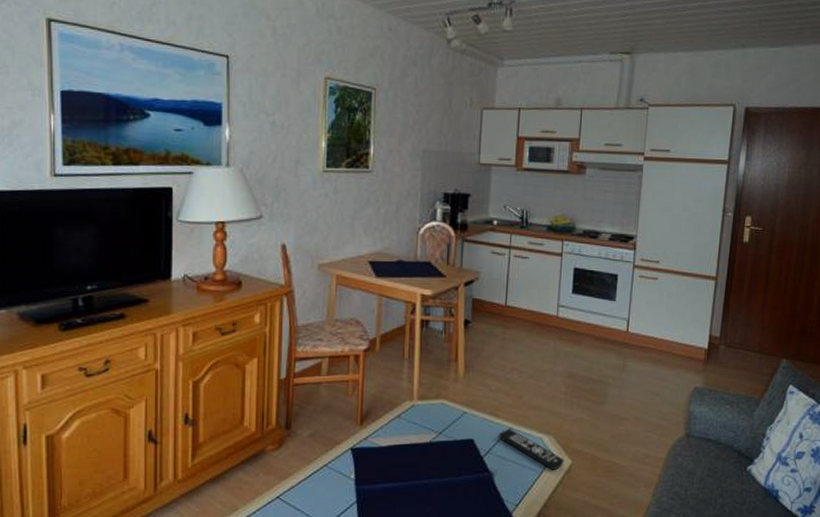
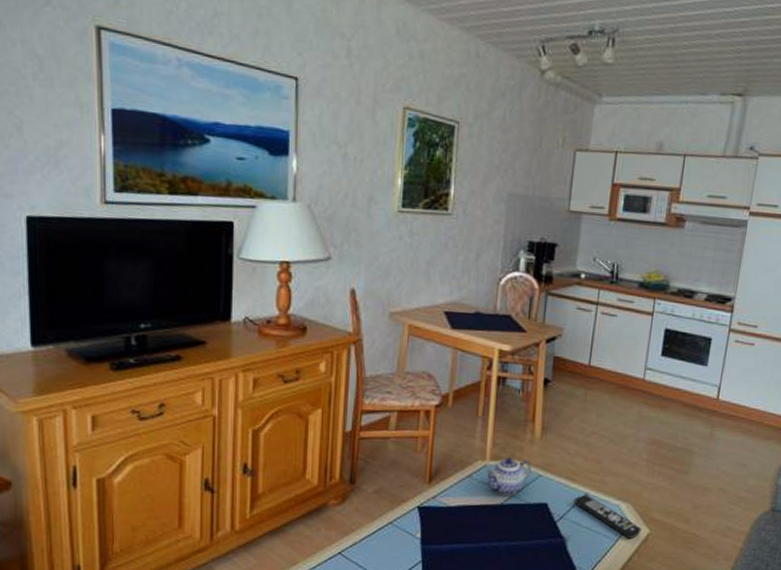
teapot: none [414,396,457,433] -> present [486,457,531,496]

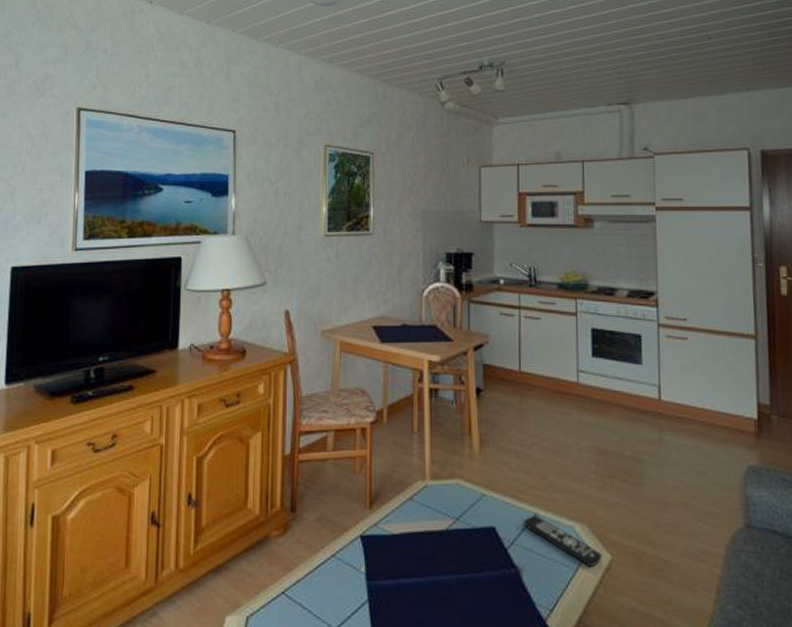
teapot: present [486,457,531,496] -> none [427,475,473,519]

